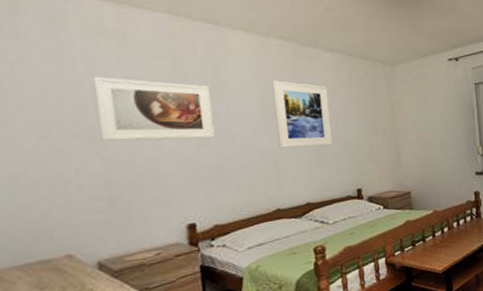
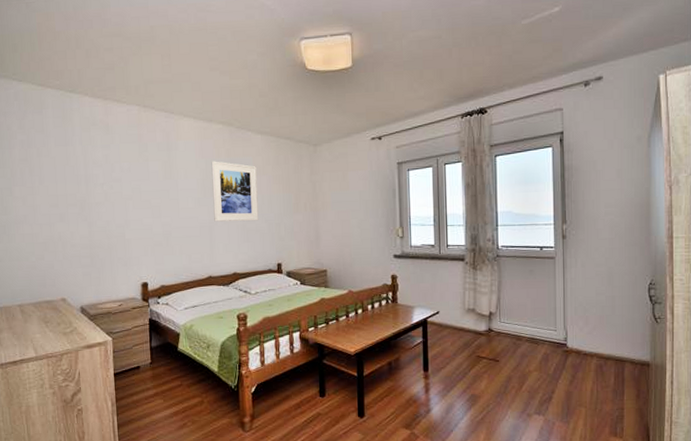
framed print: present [93,76,215,141] -> none [86,158,166,211]

